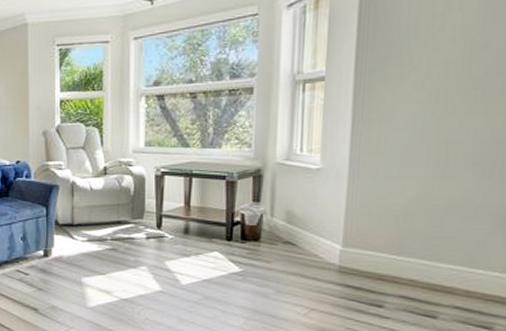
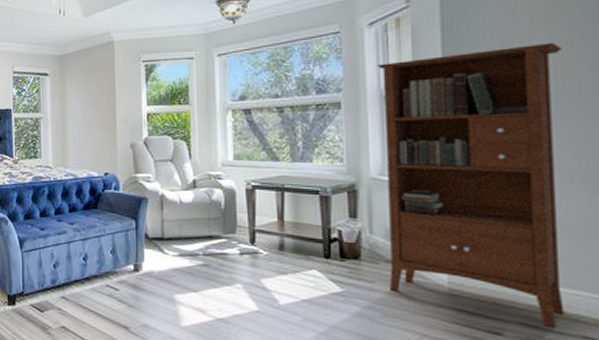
bookcase: none [285,25,474,299] -> present [377,42,564,327]

